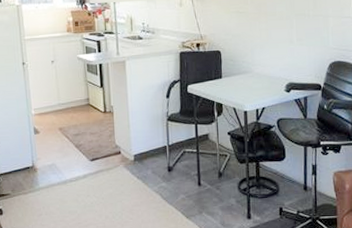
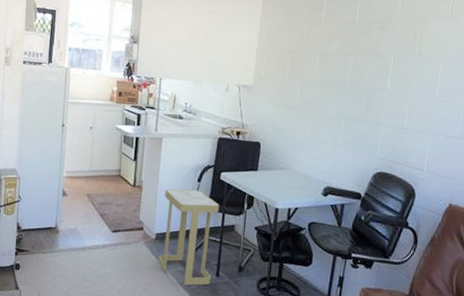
side table: none [136,106,194,200] -> present [158,189,220,286]

